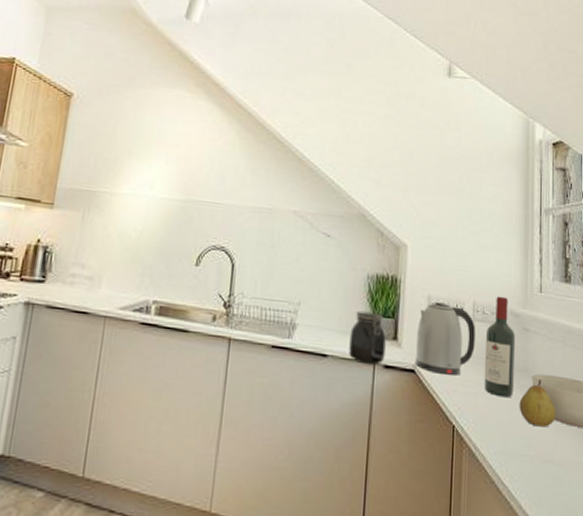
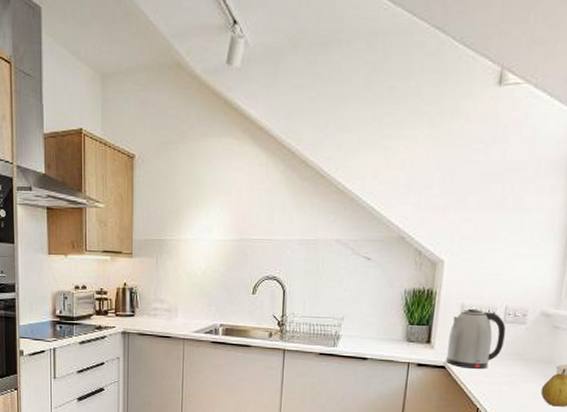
jar: present [349,310,386,366] -> none [386,321,421,365]
wine bottle: present [483,296,516,398] -> none [508,299,545,385]

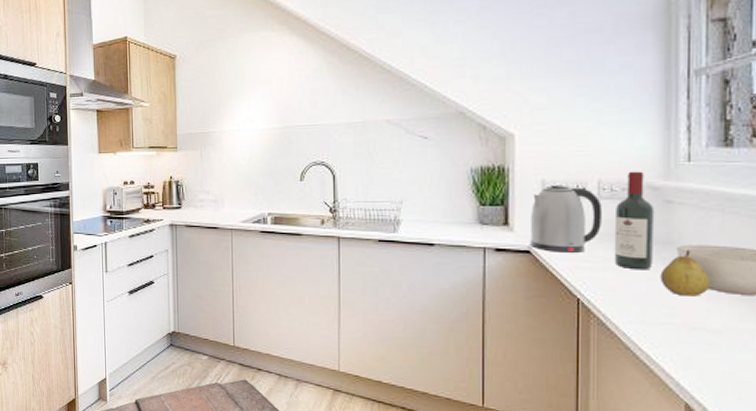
wine bottle: none [508,299,545,385] -> present [614,171,655,270]

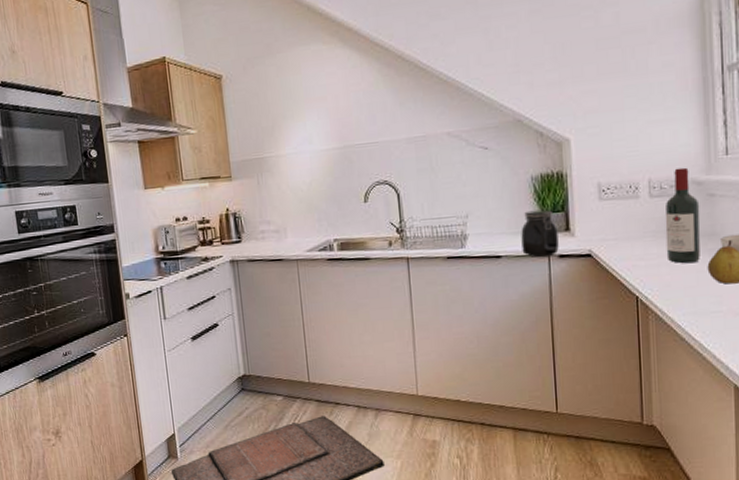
jar: none [456,202,496,250] -> present [521,209,559,258]
kettle: present [529,184,602,253] -> none [590,186,654,254]

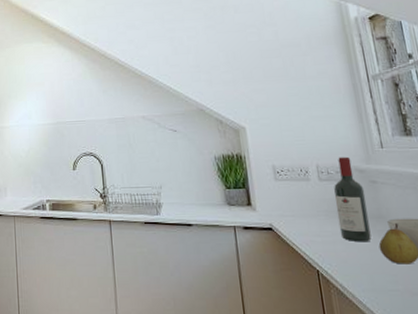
jar: present [521,209,559,258] -> none [208,185,243,229]

